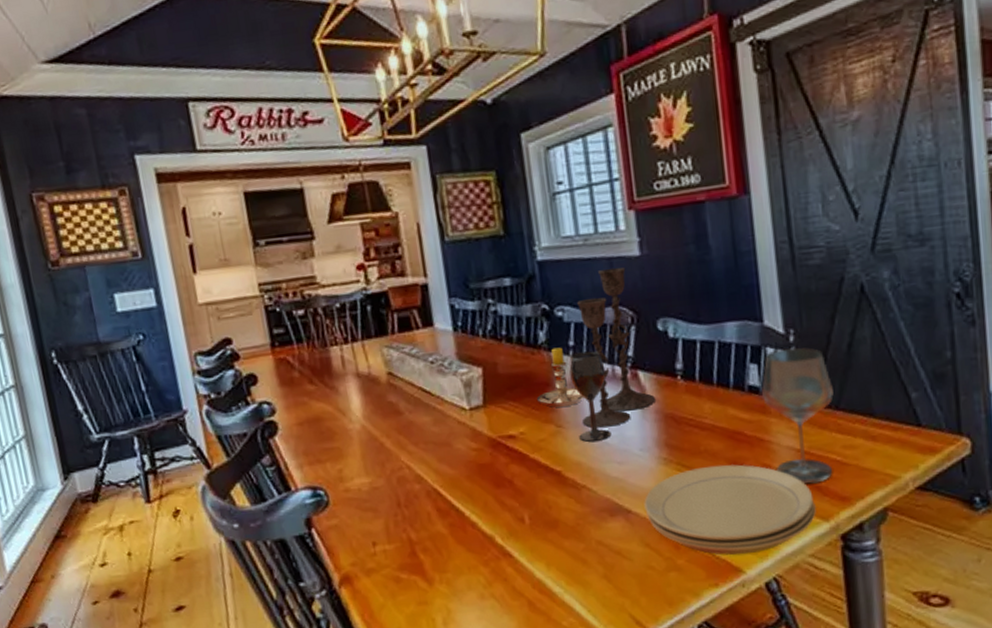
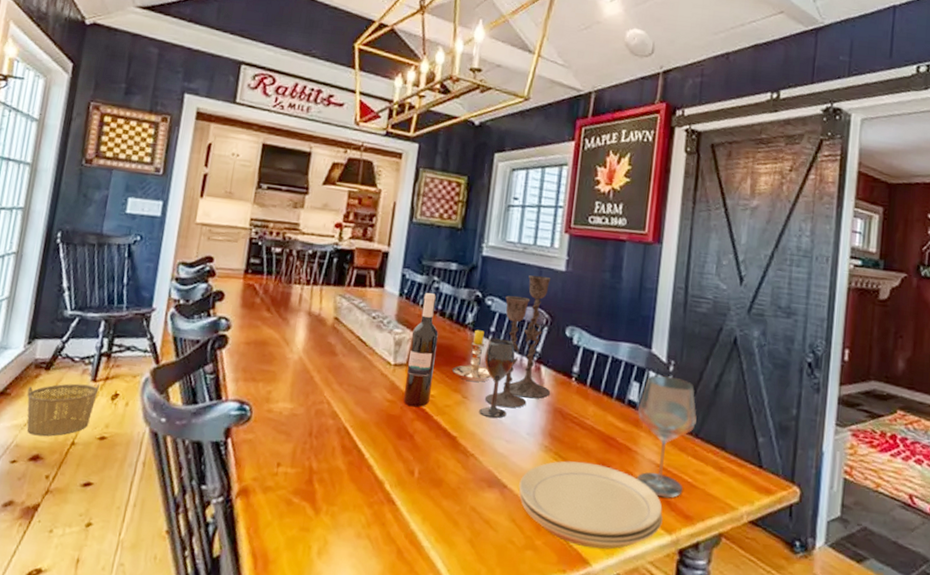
basket: none [82,504,159,572] -> present [26,383,101,436]
wine bottle: none [479,319,521,450] -> present [403,293,438,407]

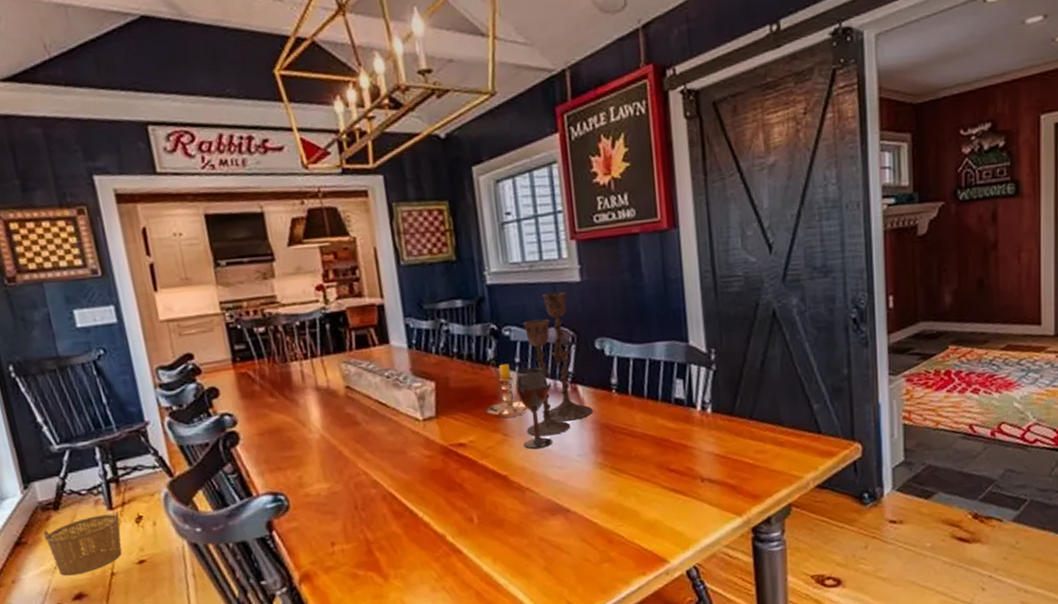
wine bottle: present [403,293,438,407] -> none [432,337,471,457]
plate: present [519,461,663,550] -> none [581,468,731,548]
wine glass: present [636,375,697,498] -> none [685,365,748,484]

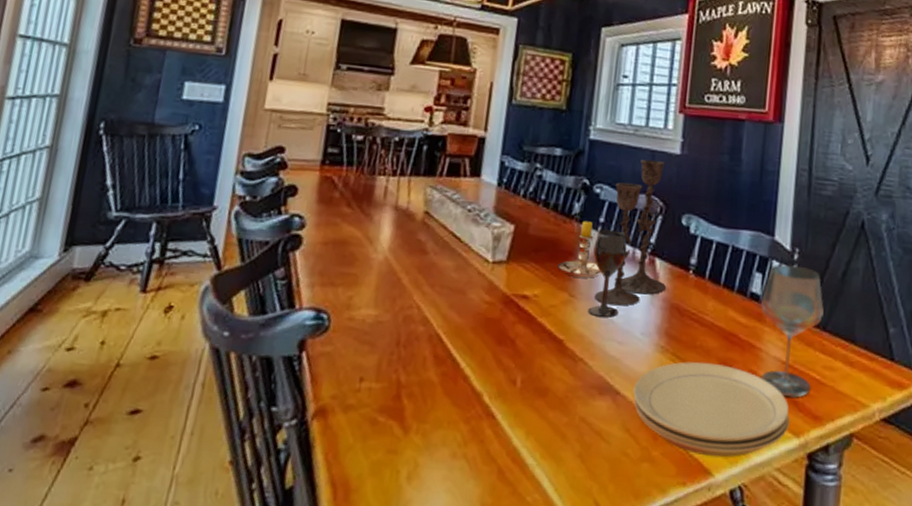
basket: present [43,511,122,576] -> none [61,295,151,358]
plate: none [581,468,731,548] -> present [633,362,790,458]
wine glass: none [685,365,748,484] -> present [760,264,824,398]

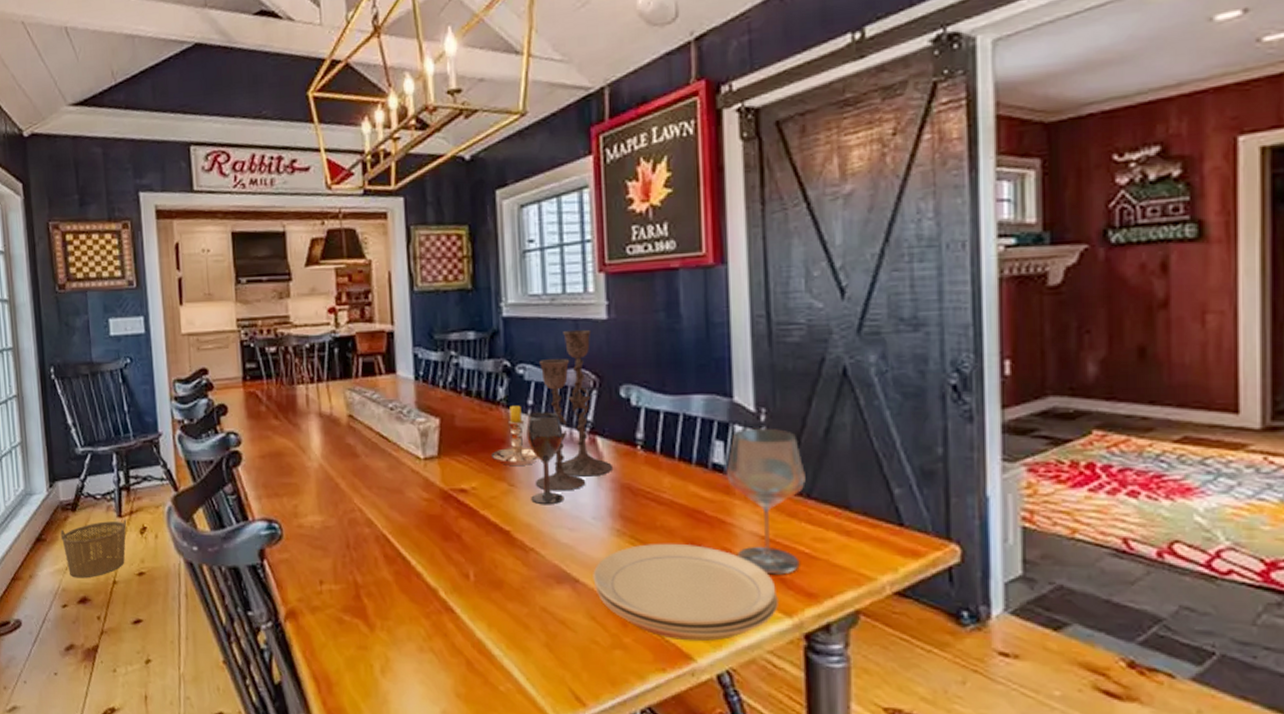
basket: none [61,295,151,358] -> present [60,519,127,578]

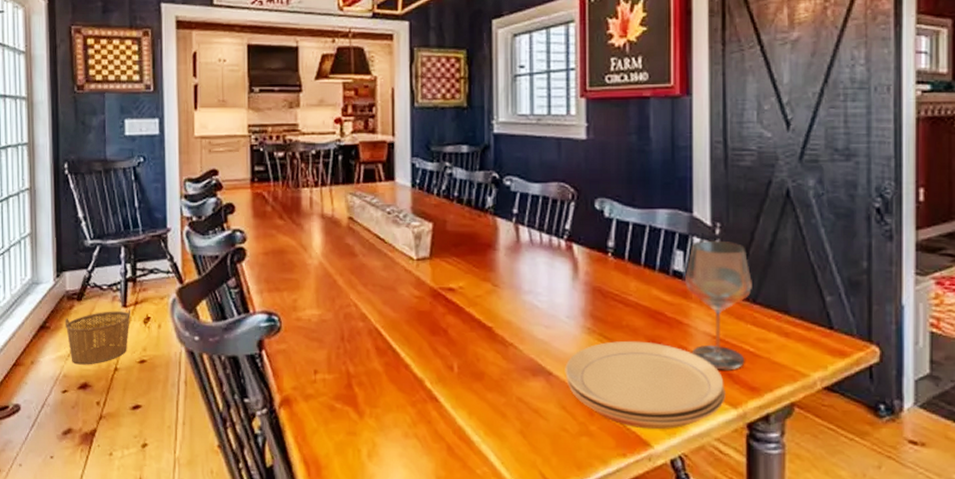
candlestick: present [490,404,539,465] -> none [477,212,521,268]
wine glass: present [526,412,564,504] -> none [511,220,543,303]
candlestick: present [536,329,612,491] -> none [517,147,586,292]

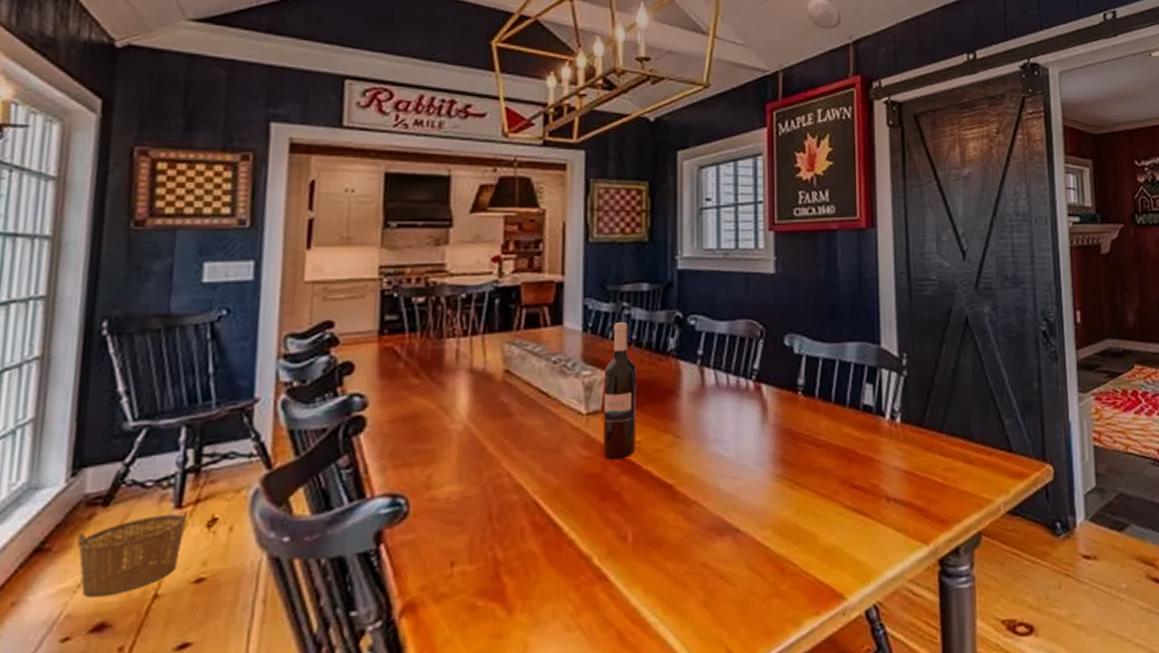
wine bottle: none [430,180,460,301] -> present [602,322,637,460]
plate: present [565,340,726,430] -> none [753,483,917,580]
wine glass: present [684,240,752,370] -> none [874,371,938,506]

